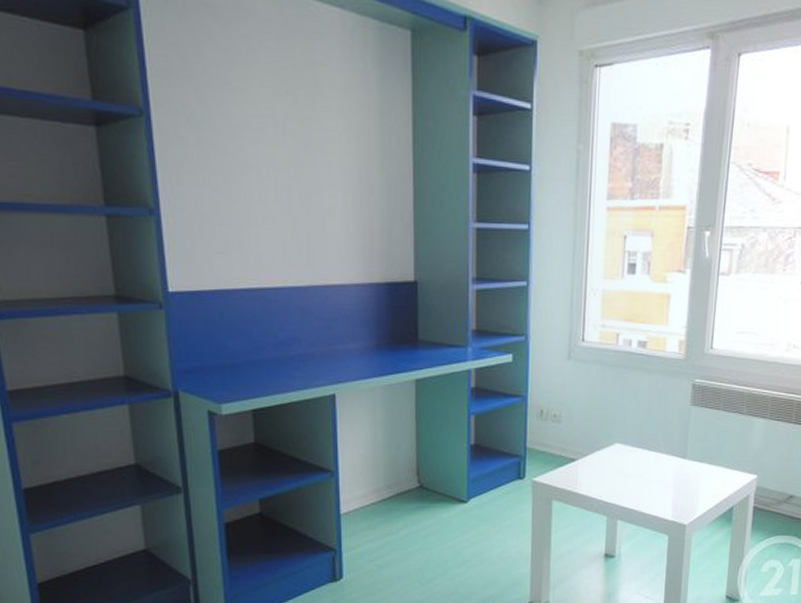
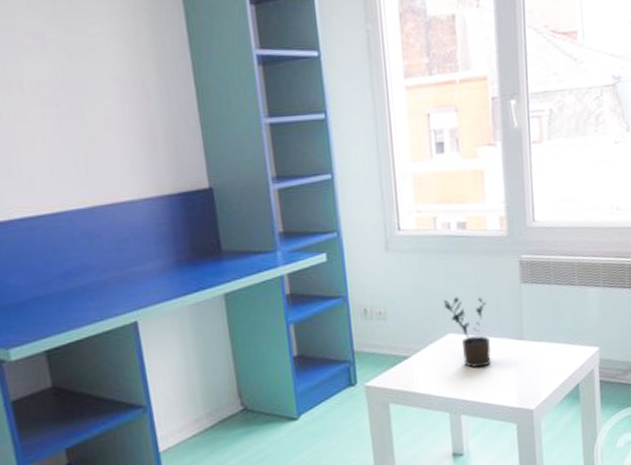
potted plant: none [616,410,656,479] -> present [444,297,491,369]

